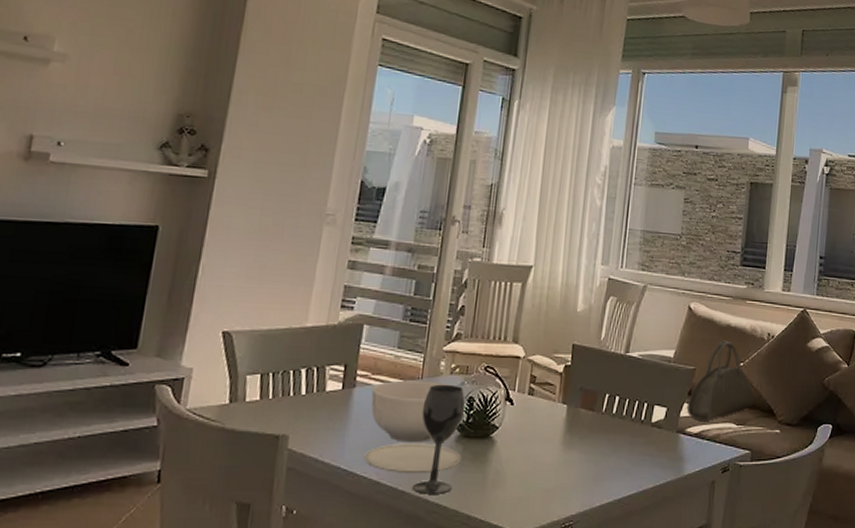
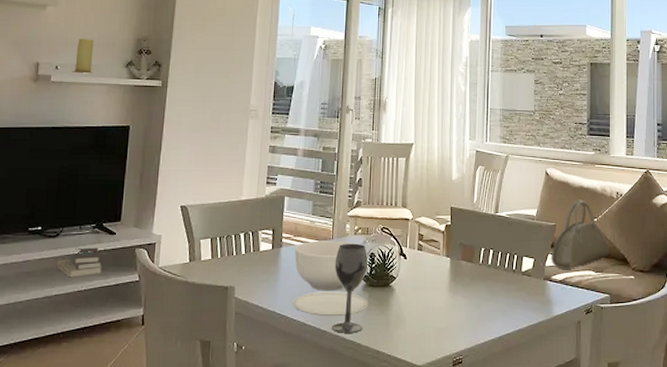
books: none [40,381,107,421] -> present [56,247,103,278]
candle: none [81,108,116,155] -> present [72,39,94,74]

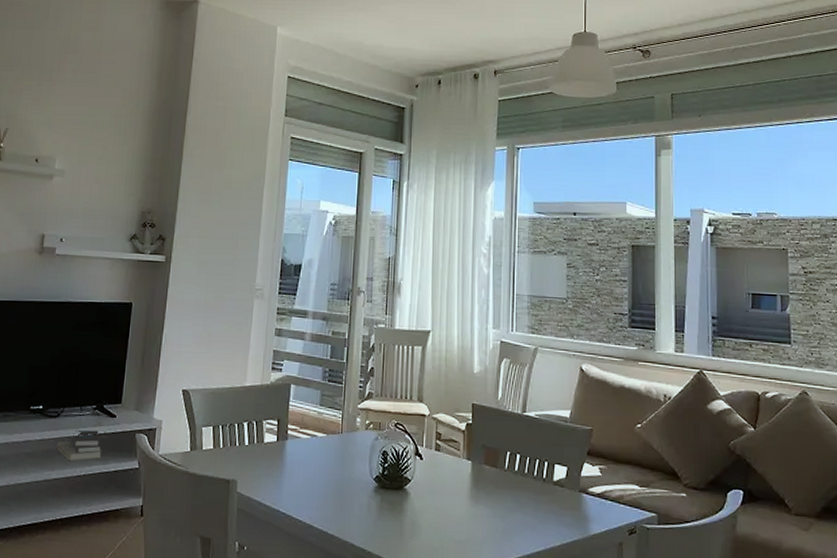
candle: present [72,39,94,74] -> none [76,210,99,247]
plate: present [293,292,369,317] -> none [298,491,381,520]
bowl: present [295,240,356,290] -> none [301,434,367,491]
wine glass: present [331,243,368,333] -> none [340,438,380,540]
handbag: present [551,199,609,270] -> none [587,401,656,483]

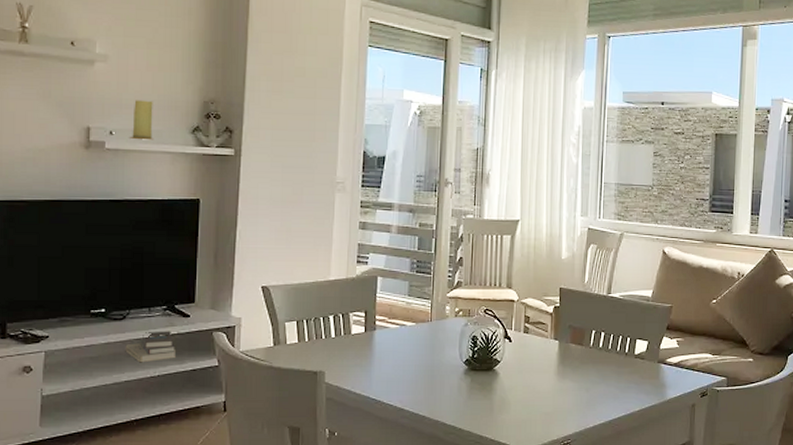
candle: none [76,210,99,247] -> present [129,100,154,140]

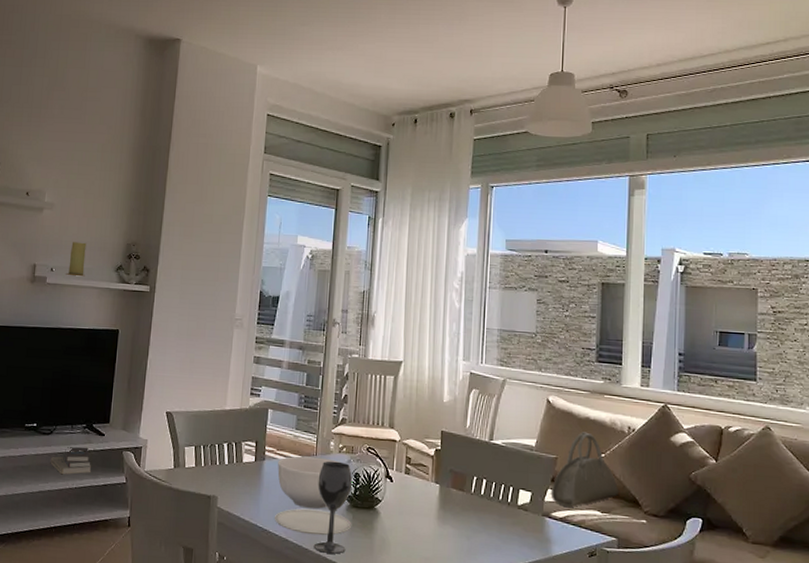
plate: none [389,376,471,402] -> present [275,508,352,536]
bowl: none [390,323,457,375] -> present [277,456,340,509]
wine glass: none [431,326,469,418] -> present [313,461,352,554]
handbag: none [666,280,728,353] -> present [550,432,618,508]

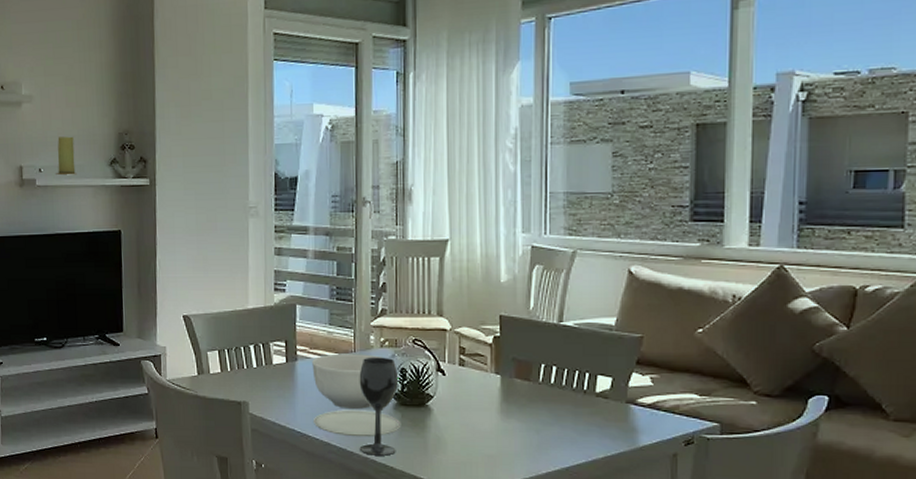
books: present [50,447,92,475] -> none [66,359,110,389]
handbag: present [550,432,618,508] -> none [636,305,720,393]

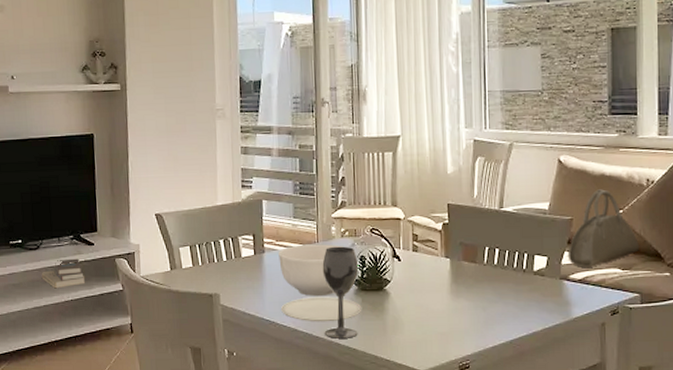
candle: present [56,136,77,176] -> none [28,44,49,82]
books: none [66,359,110,389] -> present [41,258,86,289]
handbag: none [636,305,720,393] -> present [567,189,639,269]

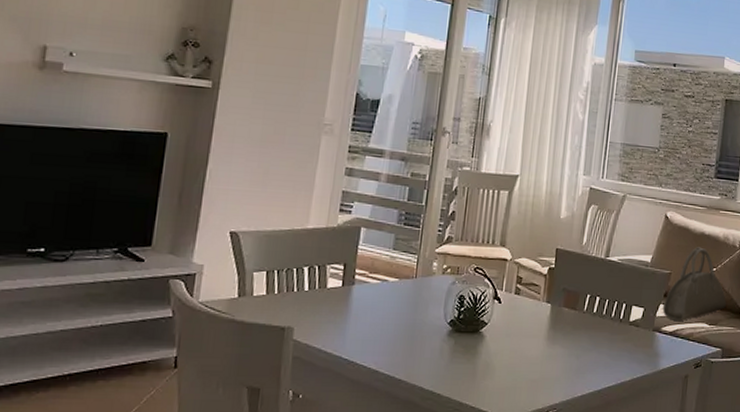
books: present [41,258,86,289] -> none [64,275,125,311]
bowl: present [278,244,344,296] -> none [369,279,443,335]
plate: present [281,297,362,322] -> none [363,336,454,364]
wine glass: present [322,246,358,339] -> none [408,283,456,383]

